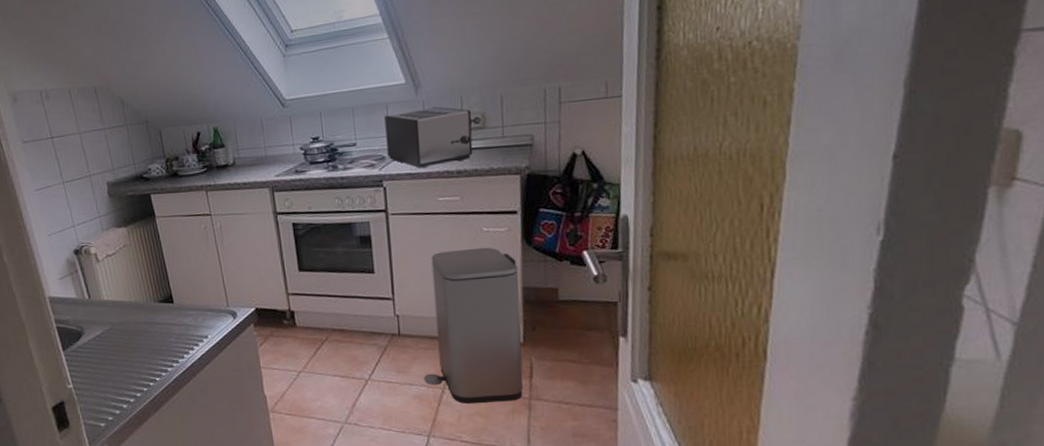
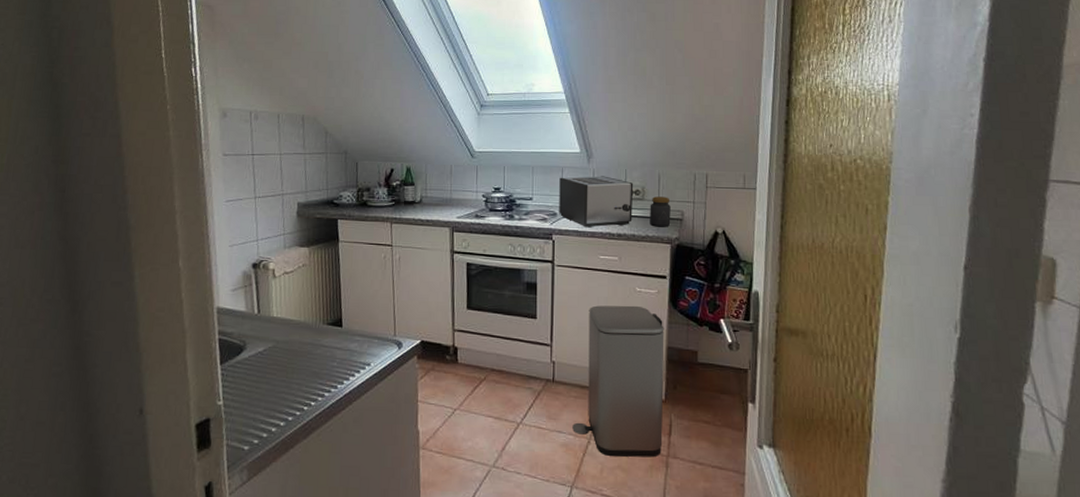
jar: none [492,121,519,158] -> present [650,196,671,227]

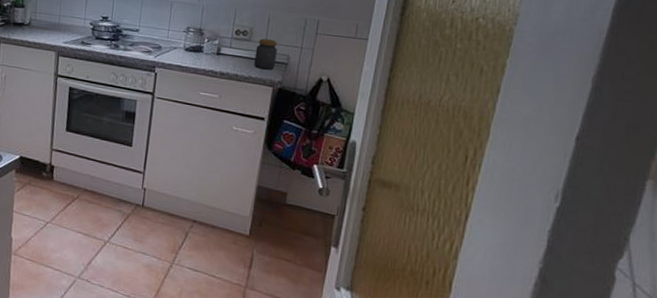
toaster: present [559,176,634,228] -> none [164,11,242,65]
pedal bin: present [572,305,664,458] -> none [156,139,257,287]

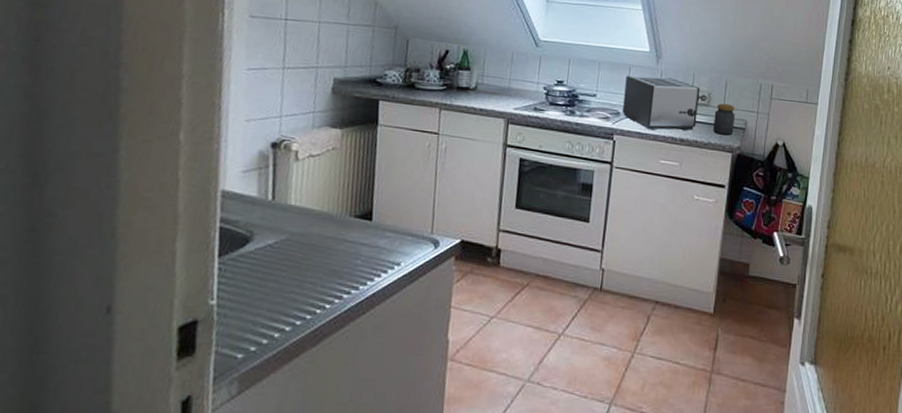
toaster: none [164,11,242,65] -> present [622,75,700,131]

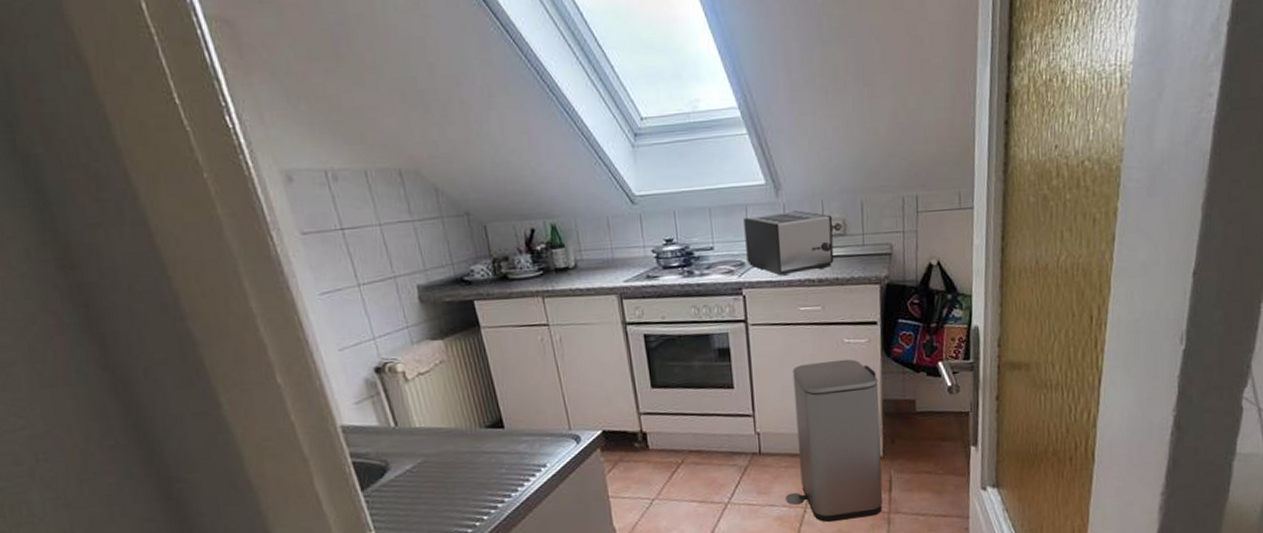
pedal bin: none [616,211,719,373] -> present [785,359,883,522]
jar: present [713,103,735,136] -> none [853,228,879,266]

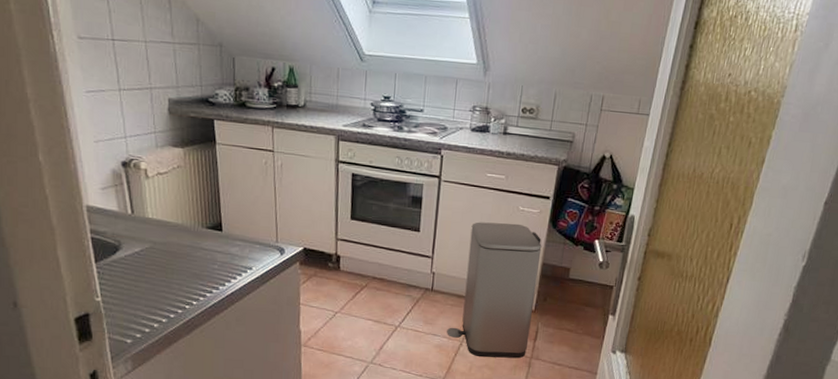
toaster: present [743,210,834,276] -> none [450,89,529,145]

